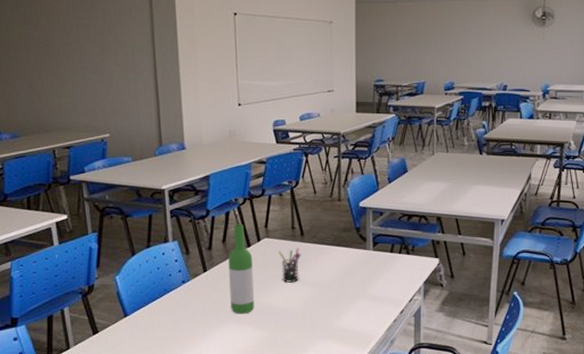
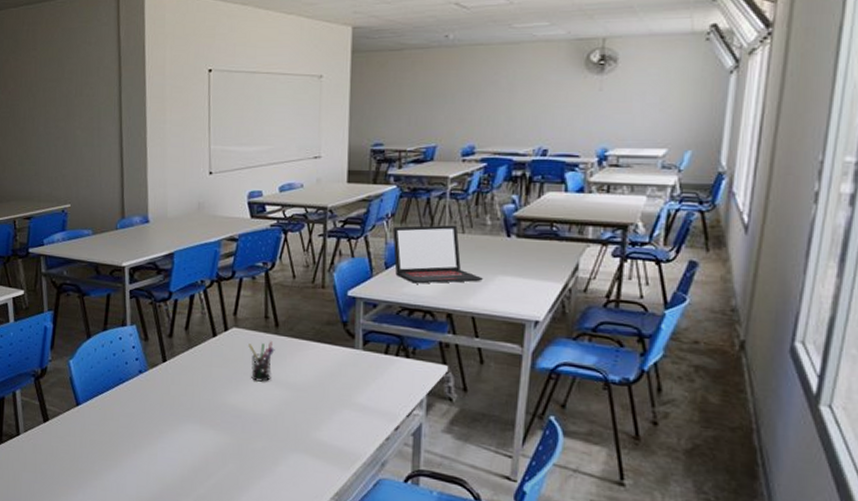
wine bottle: present [229,224,255,314] -> none [190,309,219,414]
laptop: none [393,146,463,194] -> present [392,225,483,284]

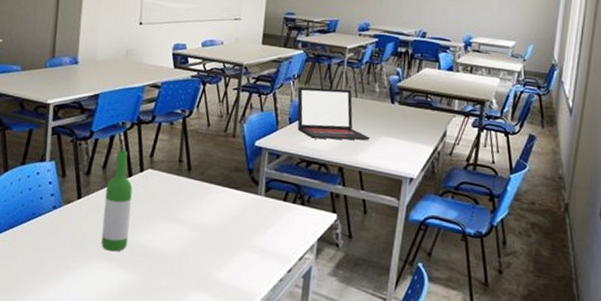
wine bottle: none [190,309,219,414] -> present [101,150,133,252]
pen holder: present [248,341,275,382] -> none [161,184,186,222]

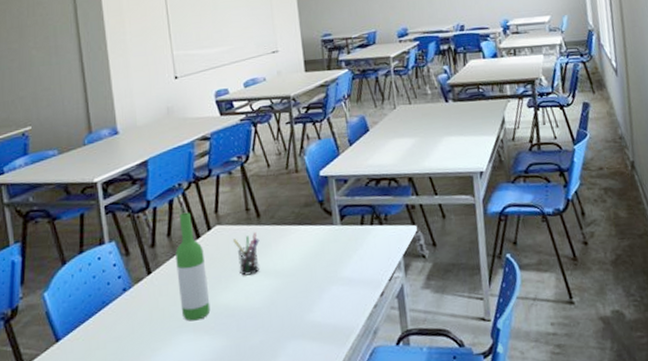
pen holder: none [161,184,186,222] -> present [233,232,260,276]
laptop: present [297,86,370,141] -> none [351,98,433,155]

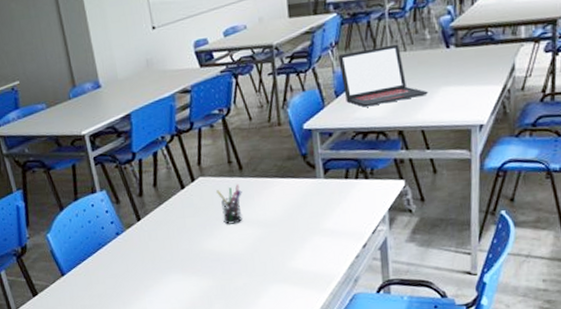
wine bottle: present [175,212,211,321] -> none [162,164,197,264]
laptop: none [351,98,433,155] -> present [338,44,428,107]

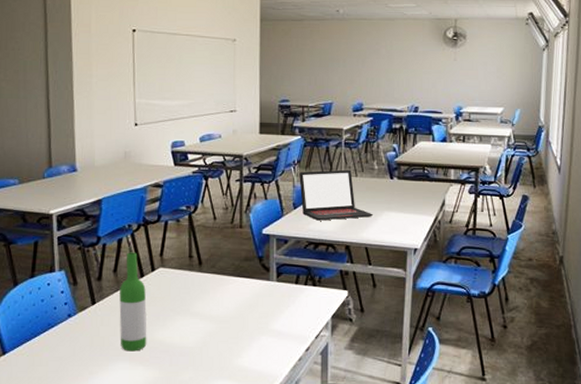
wine bottle: none [162,164,197,264] -> present [119,252,147,352]
pen holder: present [216,184,243,225] -> none [174,278,199,317]

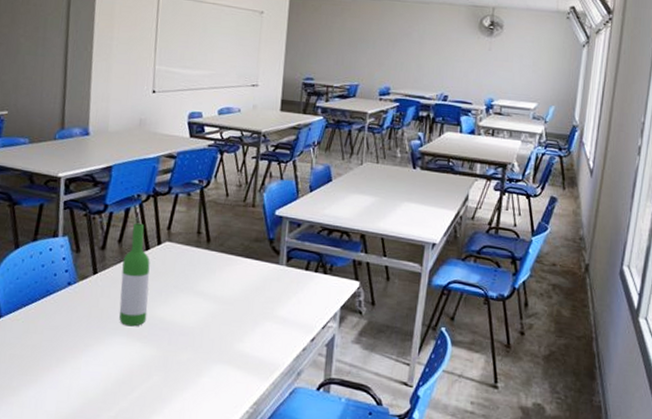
laptop: present [299,169,373,221] -> none [317,153,392,207]

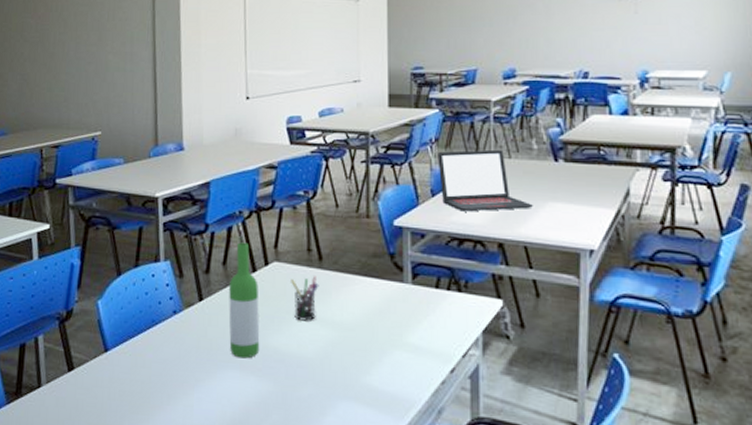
pen holder: none [180,256,205,295] -> present [291,276,319,321]
laptop: none [317,153,392,207] -> present [437,149,533,212]

